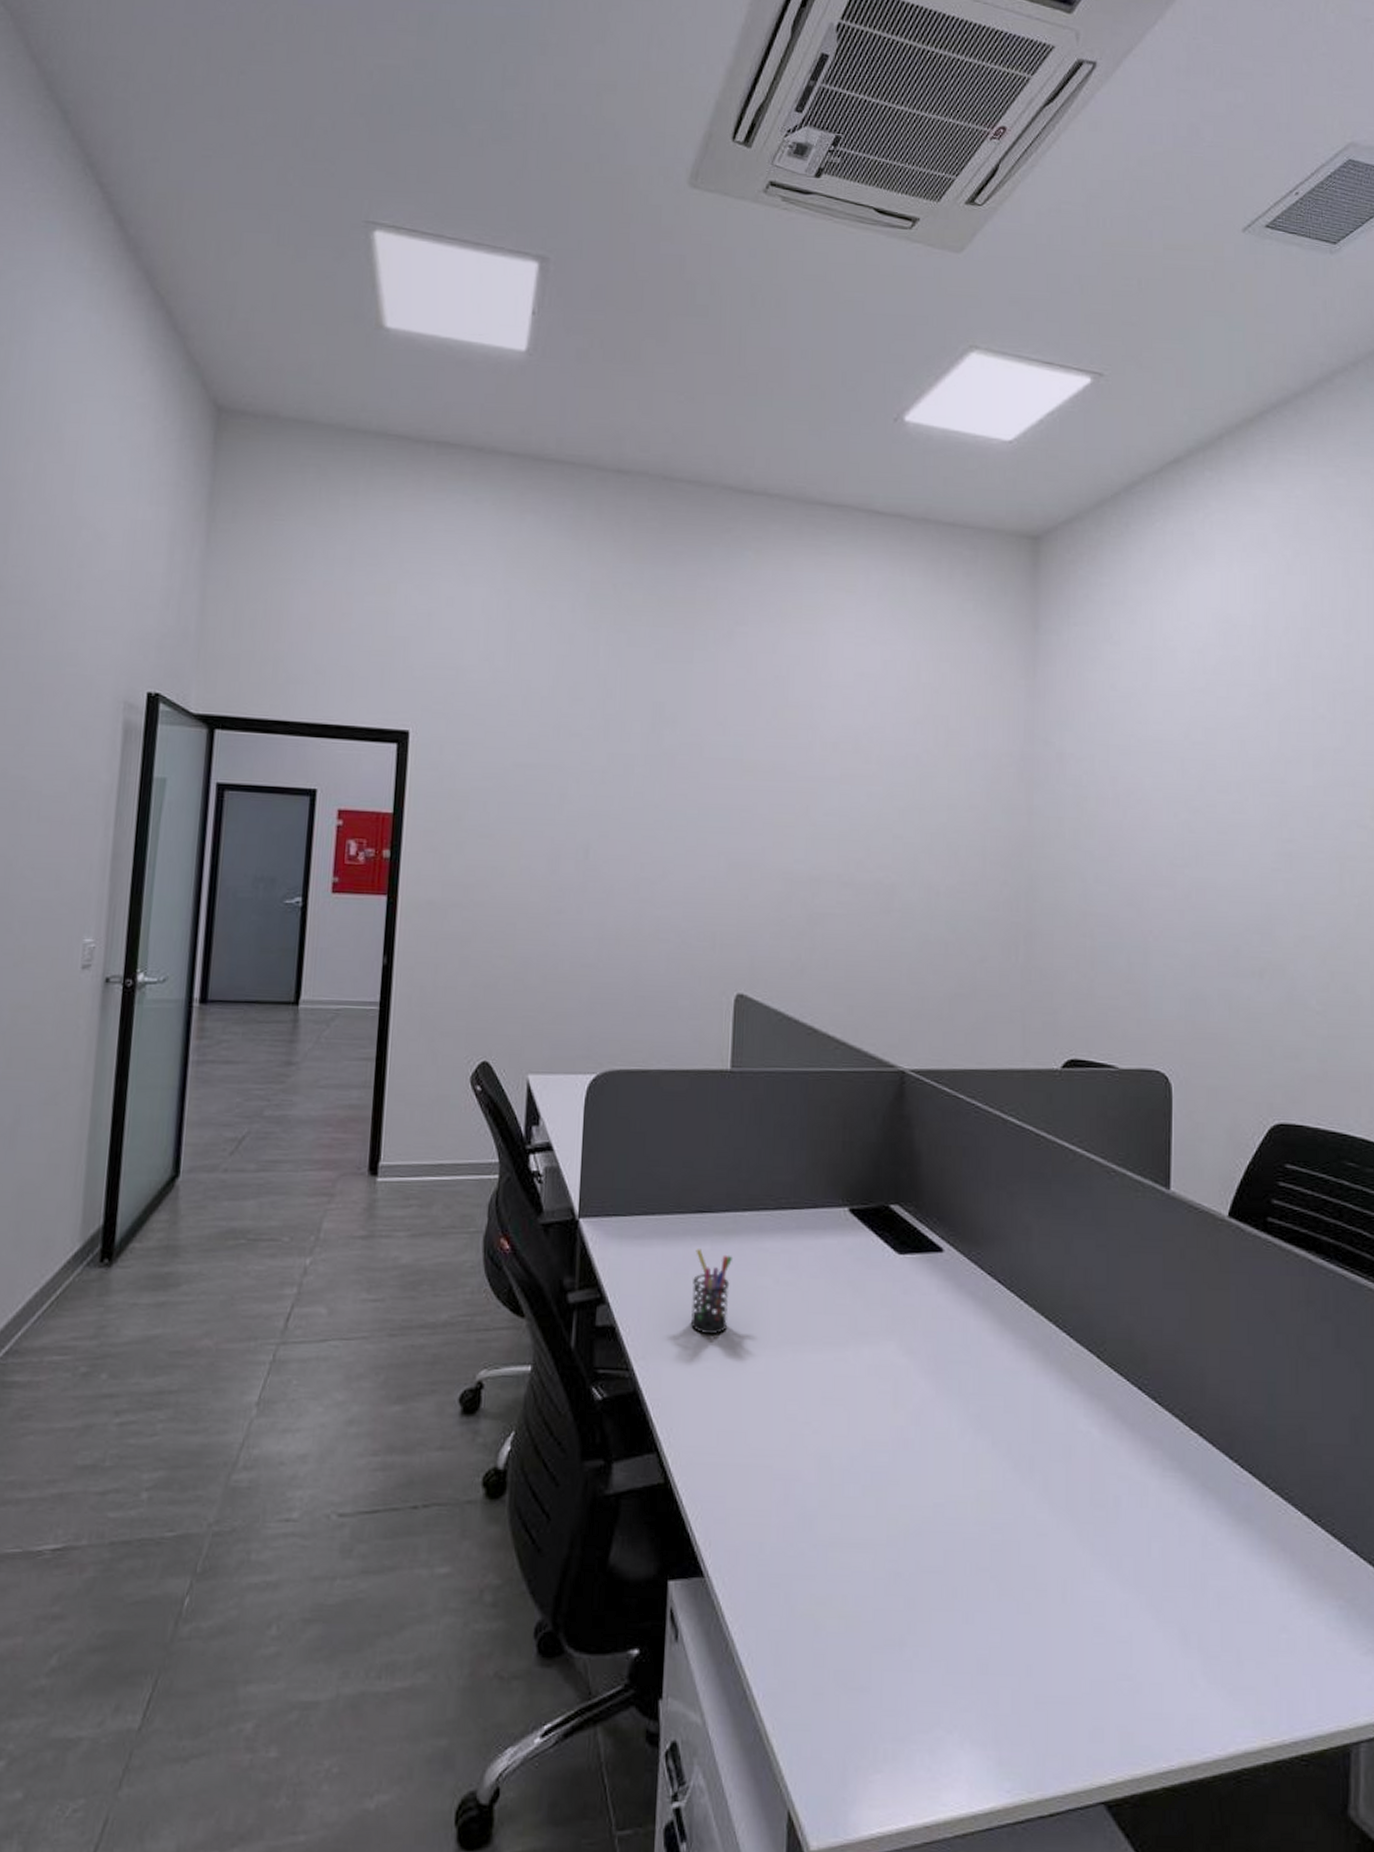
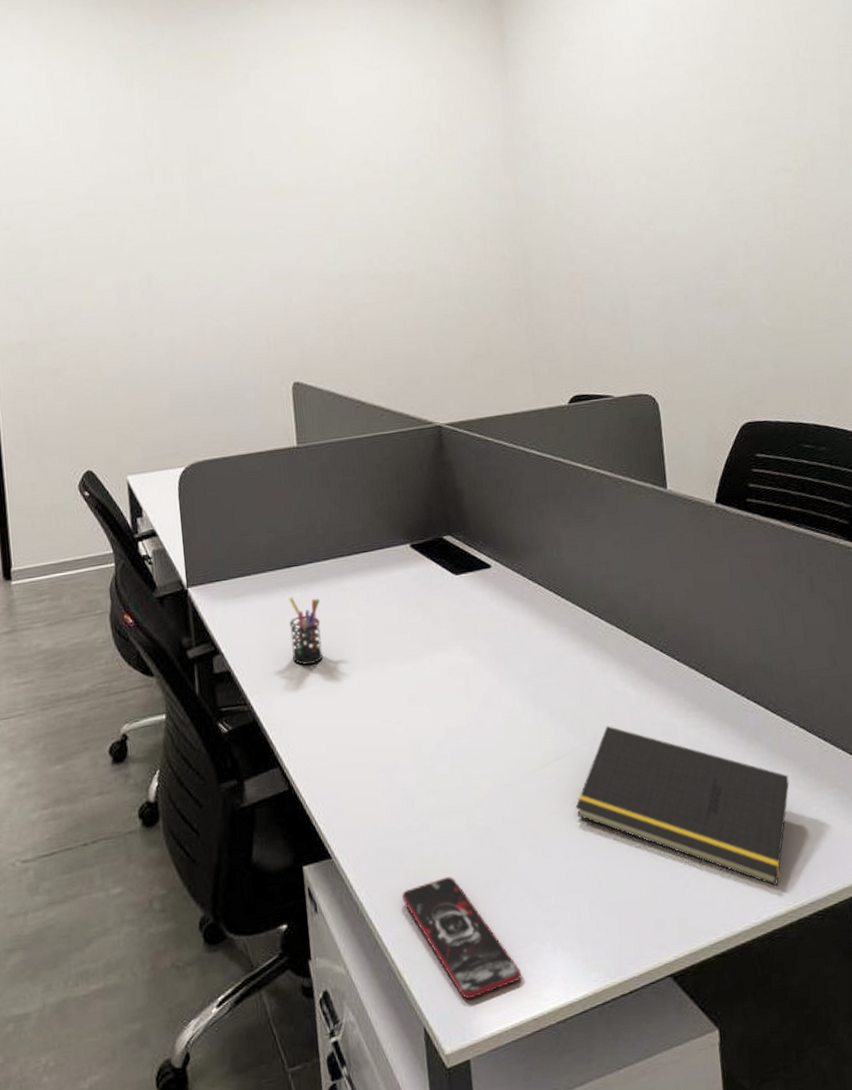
smartphone: none [782,1624,918,1786] -> present [401,876,522,1000]
notepad: none [1010,1470,1282,1713] -> present [575,725,790,887]

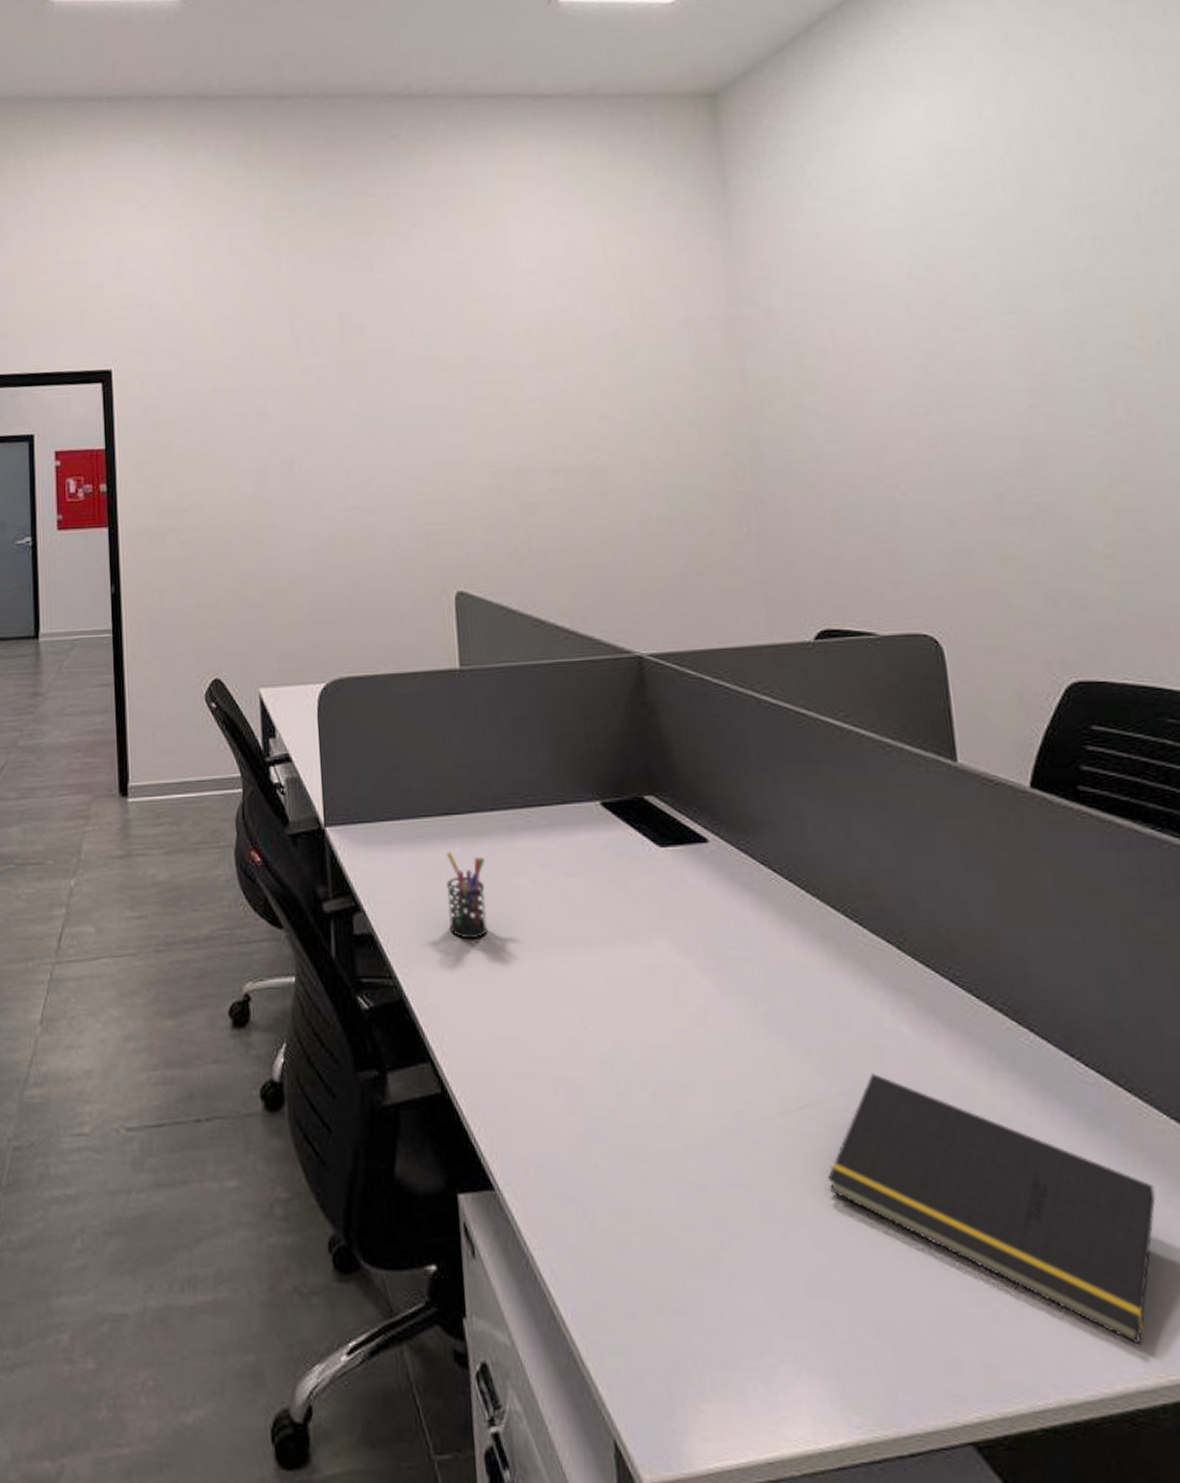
smartphone: present [401,876,522,1000] -> none [585,1240,751,1416]

